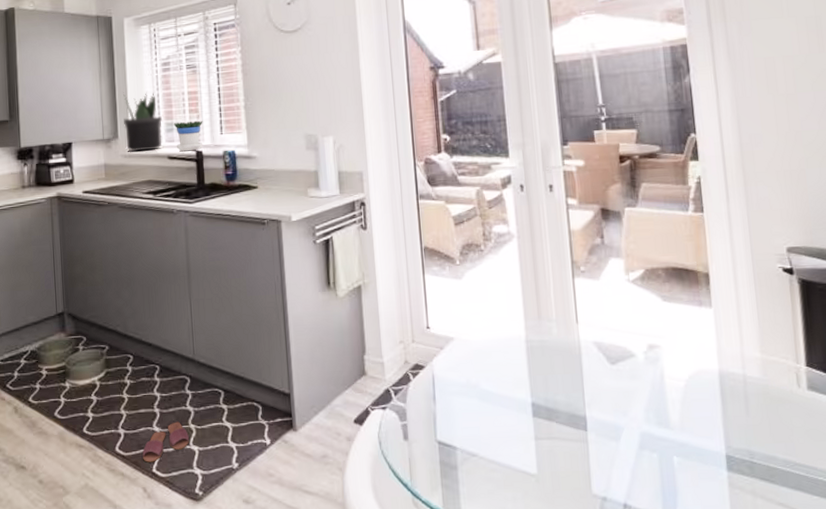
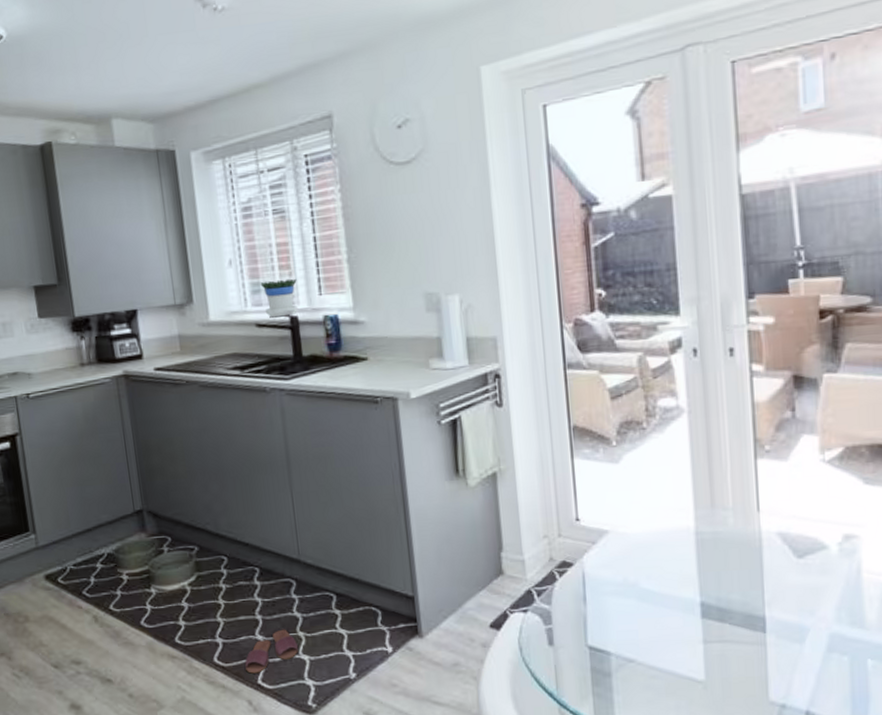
planter: present [123,91,162,152] -> none [196,244,247,319]

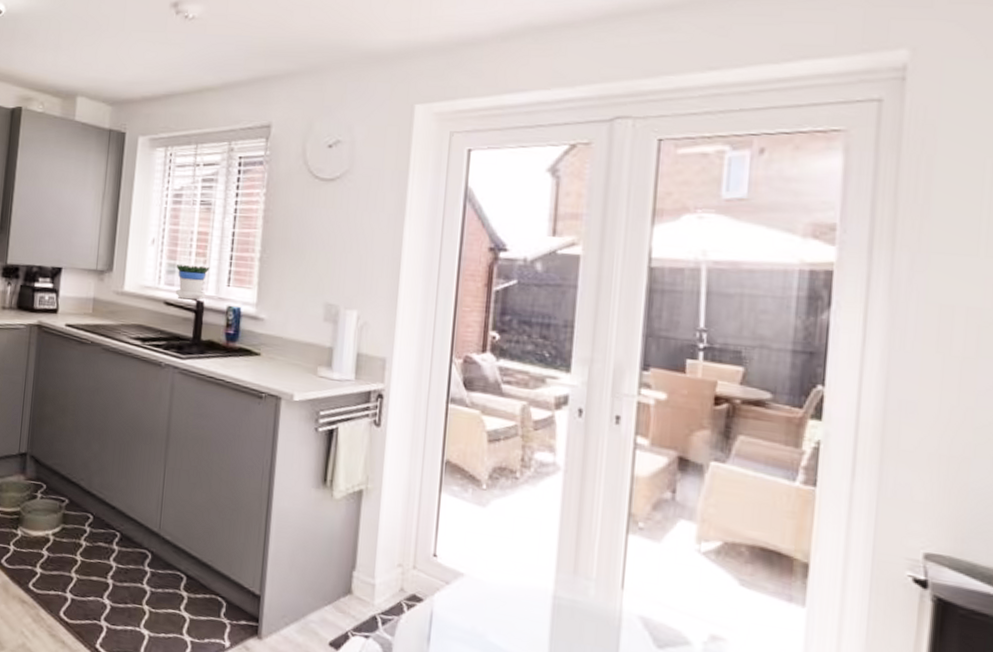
slippers: present [245,629,298,674] -> none [87,598,141,637]

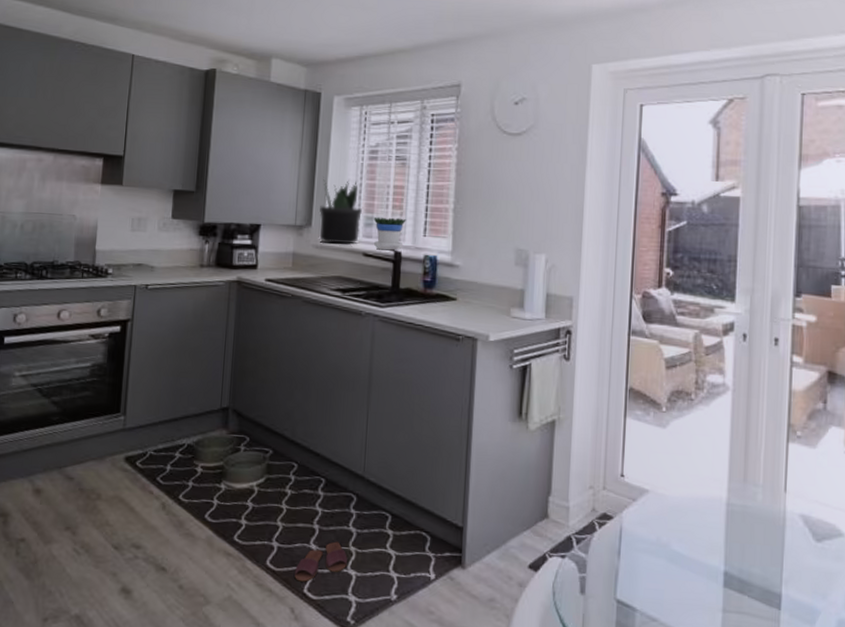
slippers: none [87,598,141,637] -> present [294,541,347,582]
planter: none [121,223,164,292] -> present [319,179,362,244]

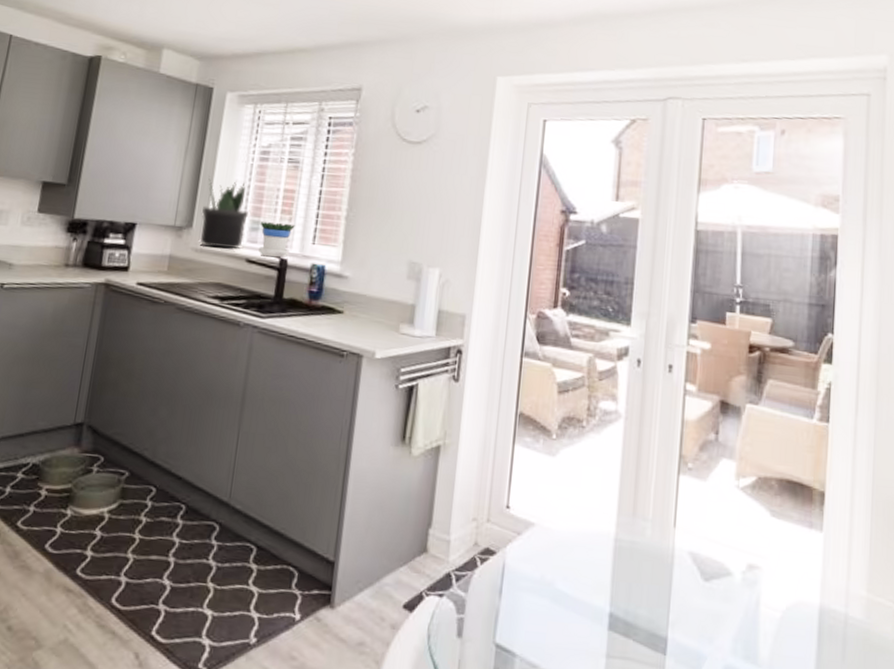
slippers: present [294,541,347,582] -> none [142,576,204,623]

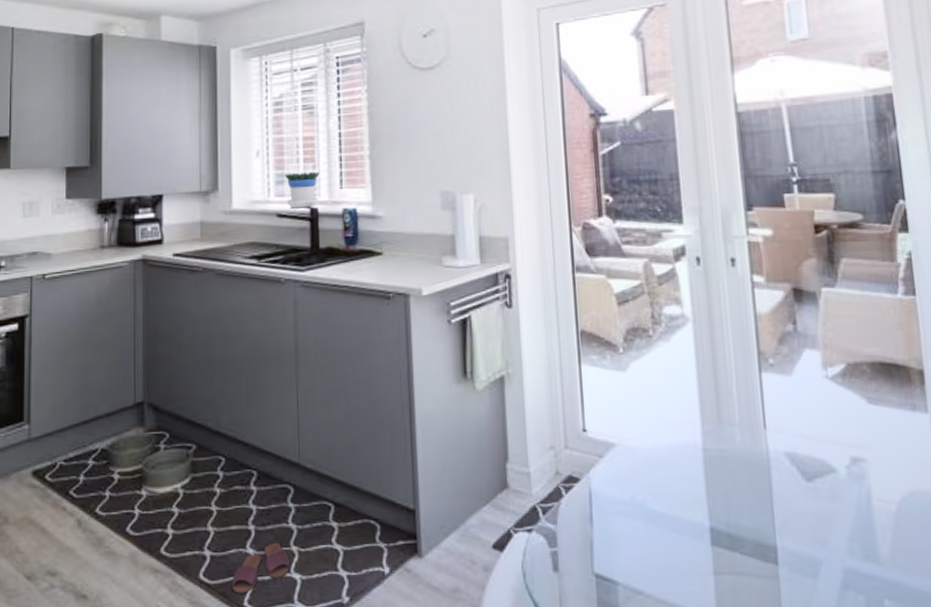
slippers: none [142,576,204,623] -> present [232,542,290,594]
planter: present [201,178,248,249] -> none [225,136,271,207]

